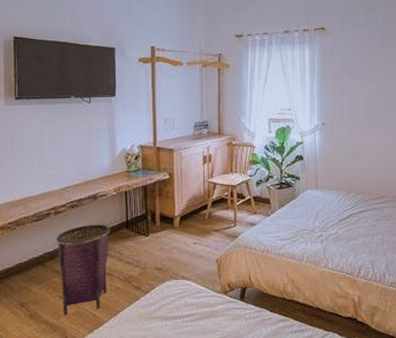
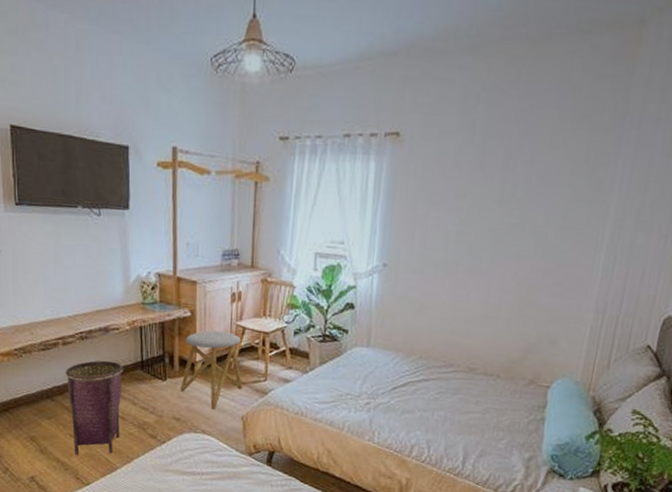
stool: none [162,189,216,258] -> present [180,330,243,411]

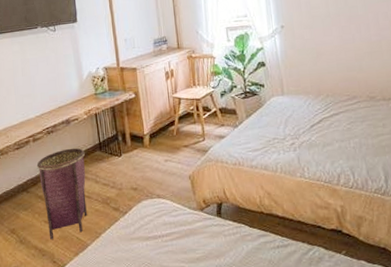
stool: present [180,330,243,411] -> none [133,104,187,175]

